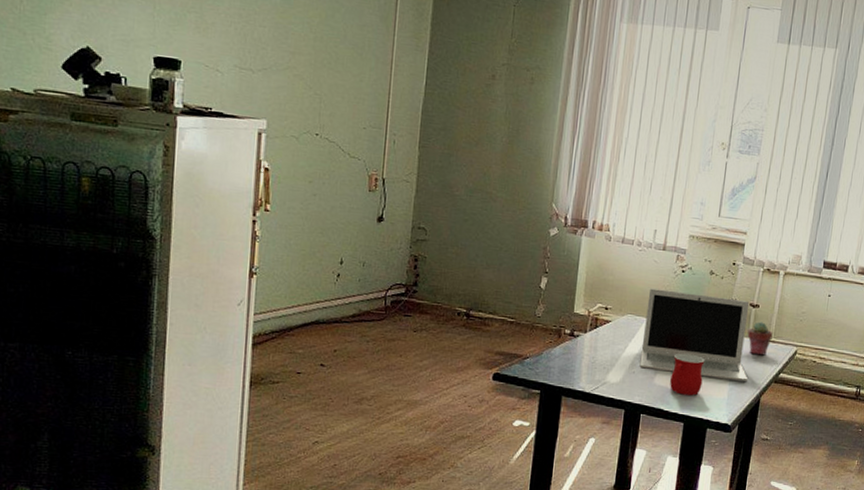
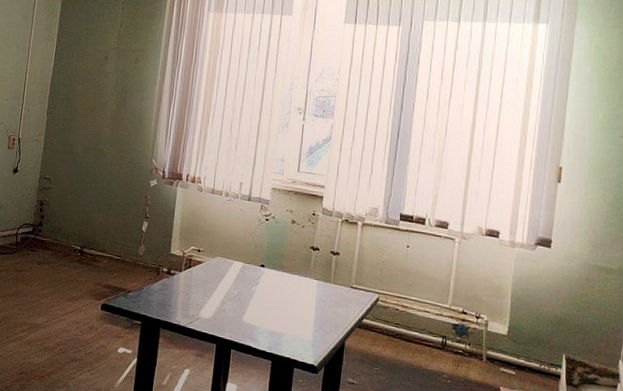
laptop: present [639,288,750,381] -> none [229,234,332,325]
mug: present [669,353,705,396] -> none [257,294,290,336]
potted succulent: present [747,322,773,356] -> none [329,268,354,301]

